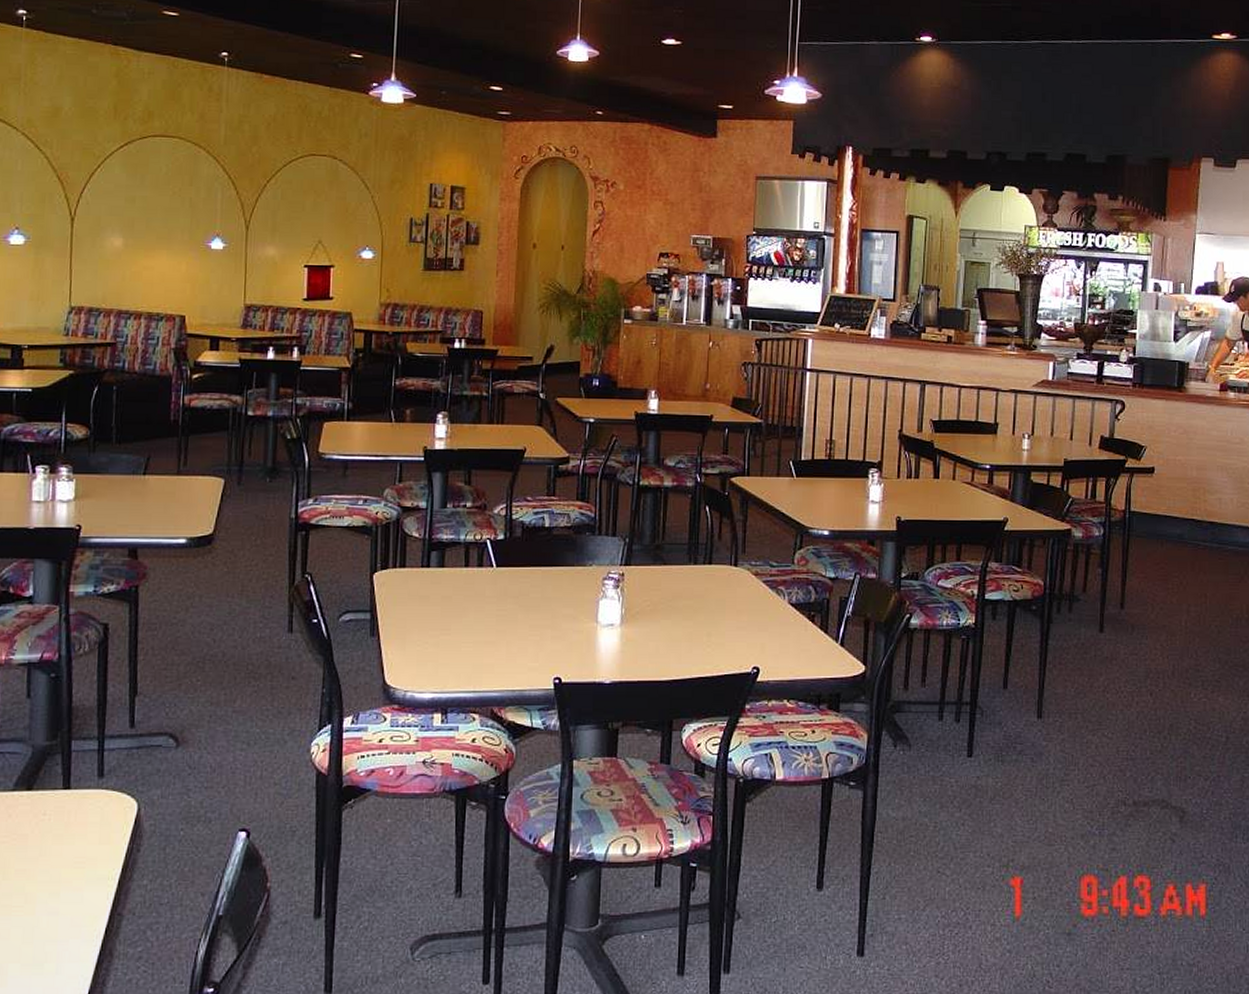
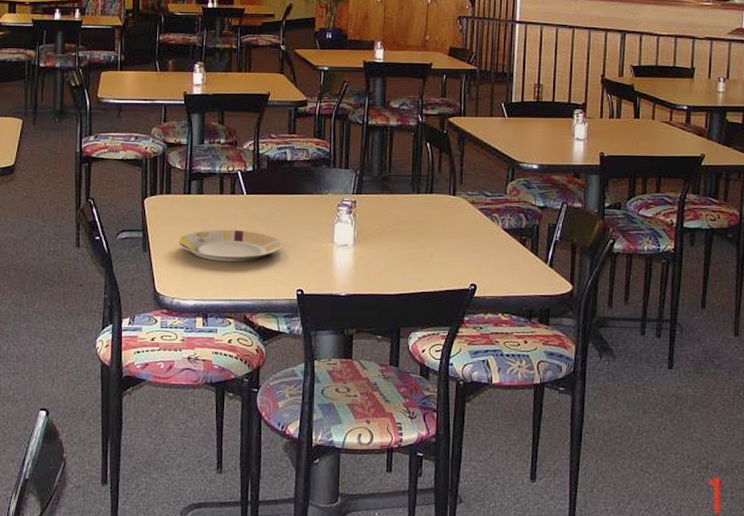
plate: none [412,608,538,646] -> present [177,229,283,262]

